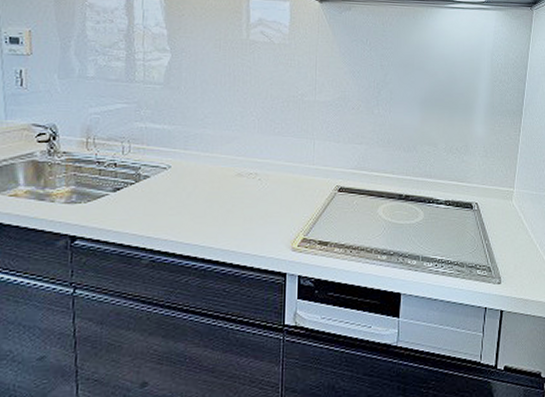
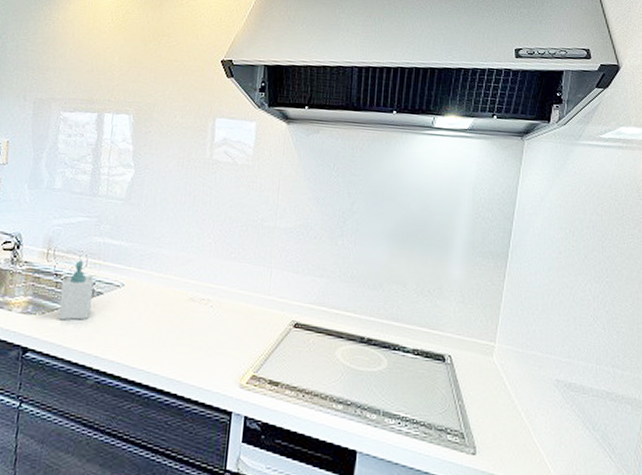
soap bottle: none [104,148,140,206] -> present [58,261,94,321]

